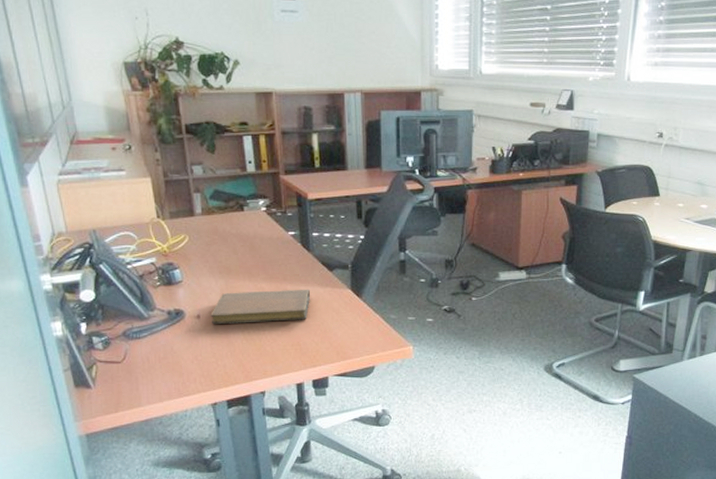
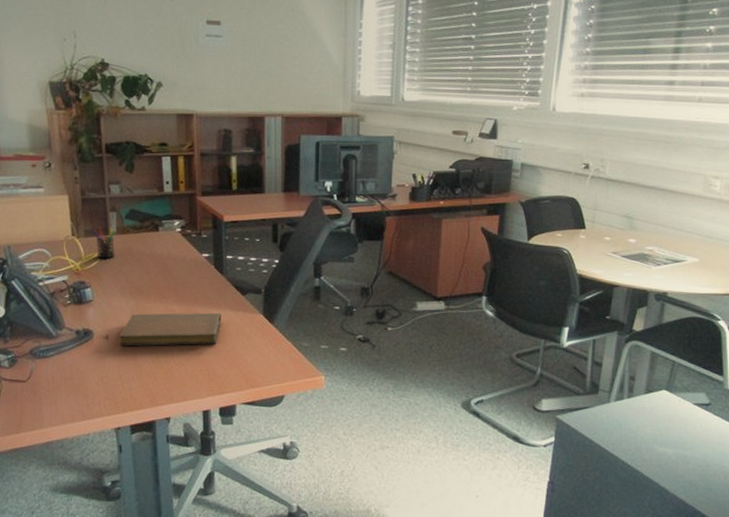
pen holder: none [177,208,201,240] -> present [92,226,115,259]

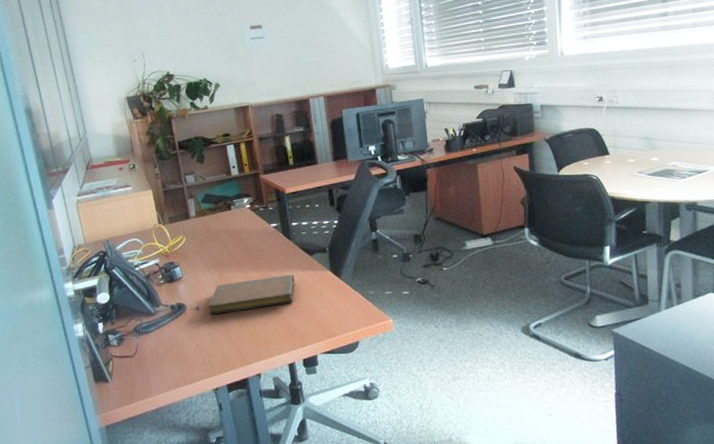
pen holder: present [92,226,115,259] -> none [175,211,196,241]

